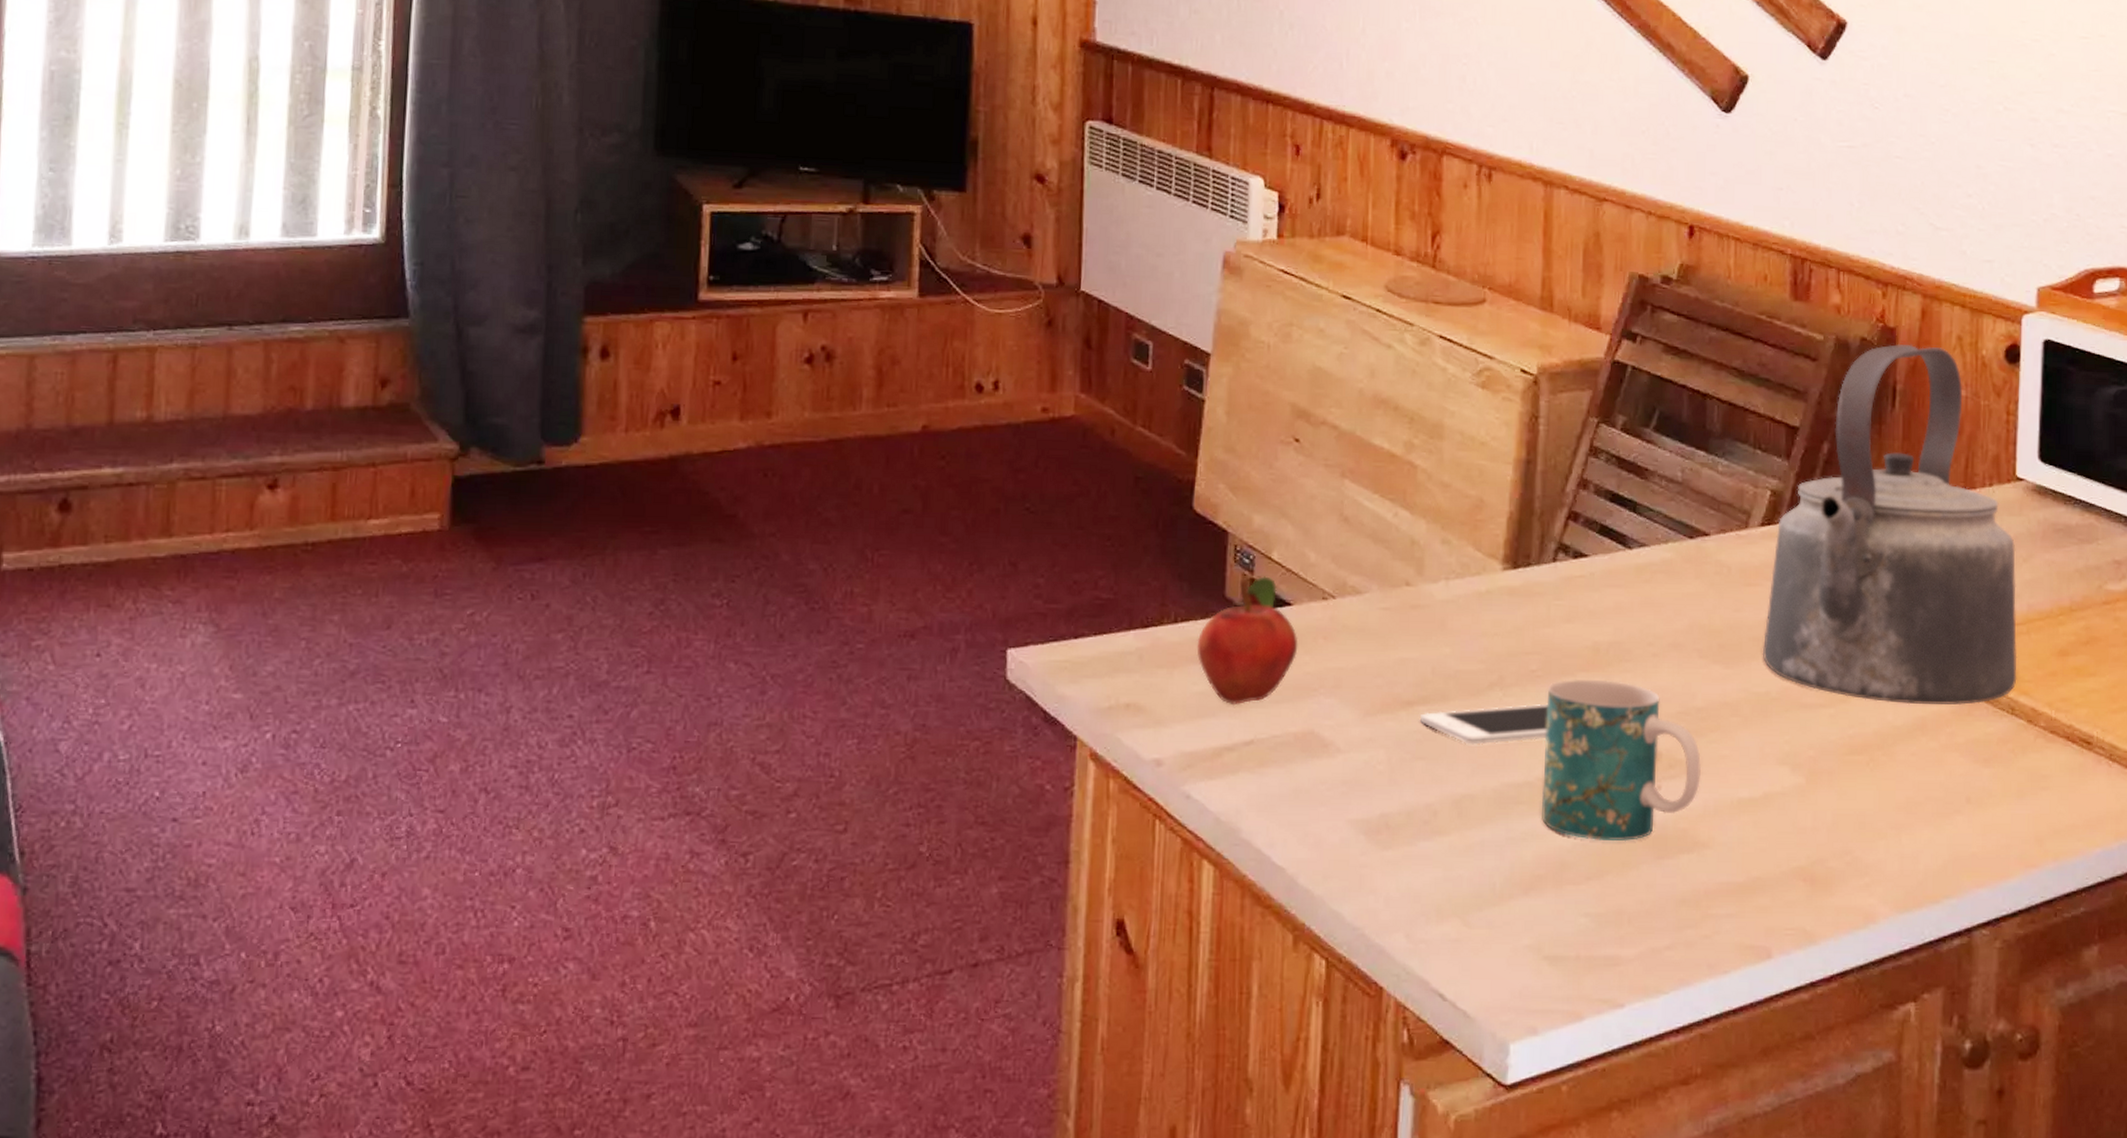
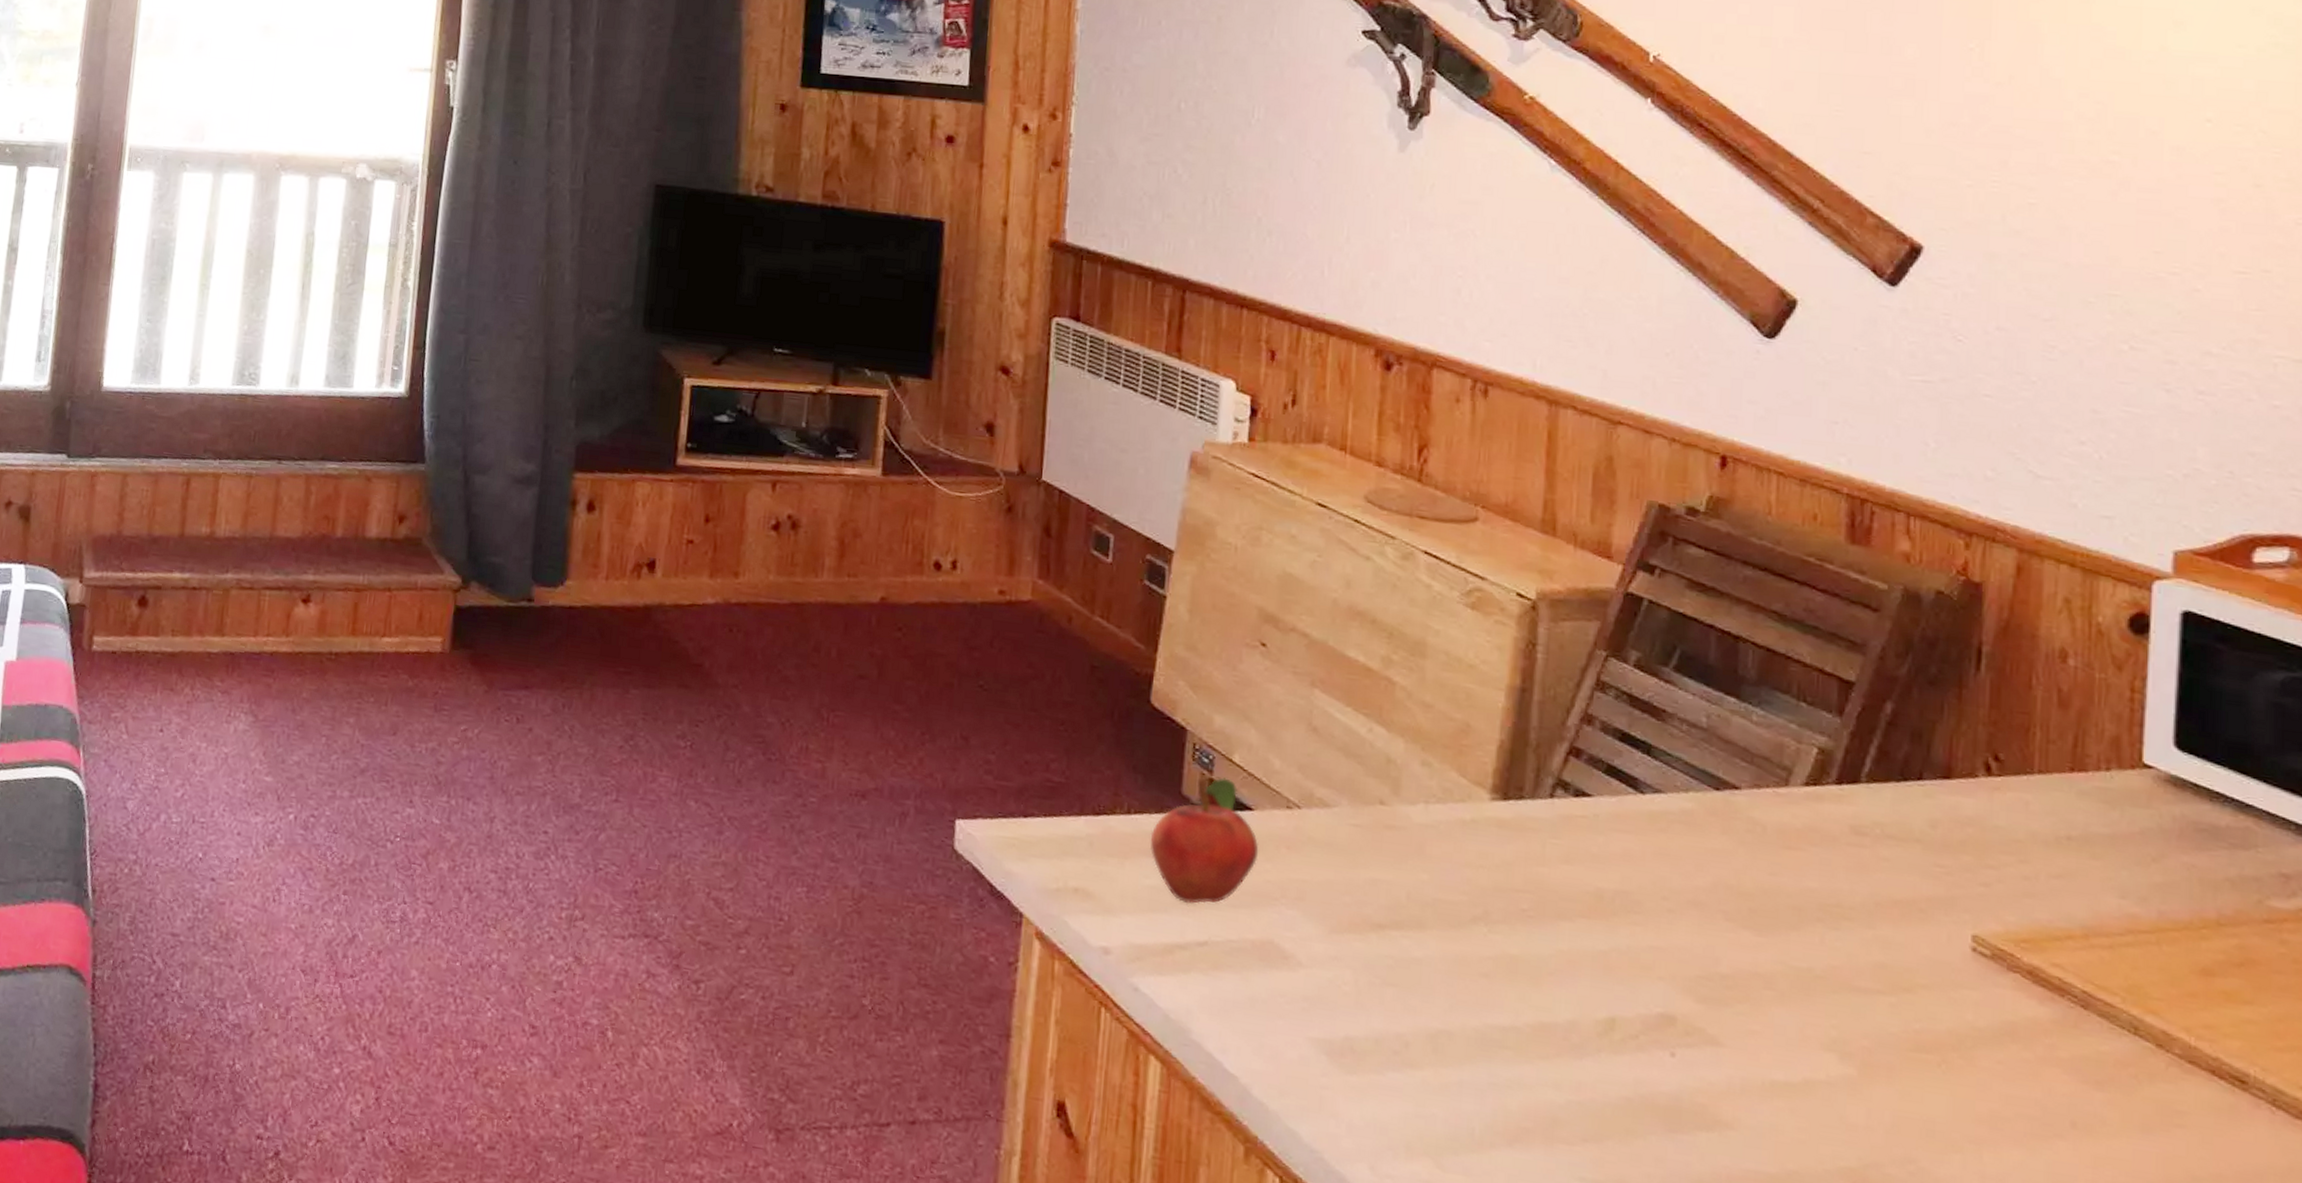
cell phone: present [1420,704,1548,745] -> none [1392,938,1540,984]
mug: present [1542,679,1701,842] -> none [1530,924,1725,1108]
kettle: present [1762,344,2017,706] -> none [1804,601,2143,1016]

